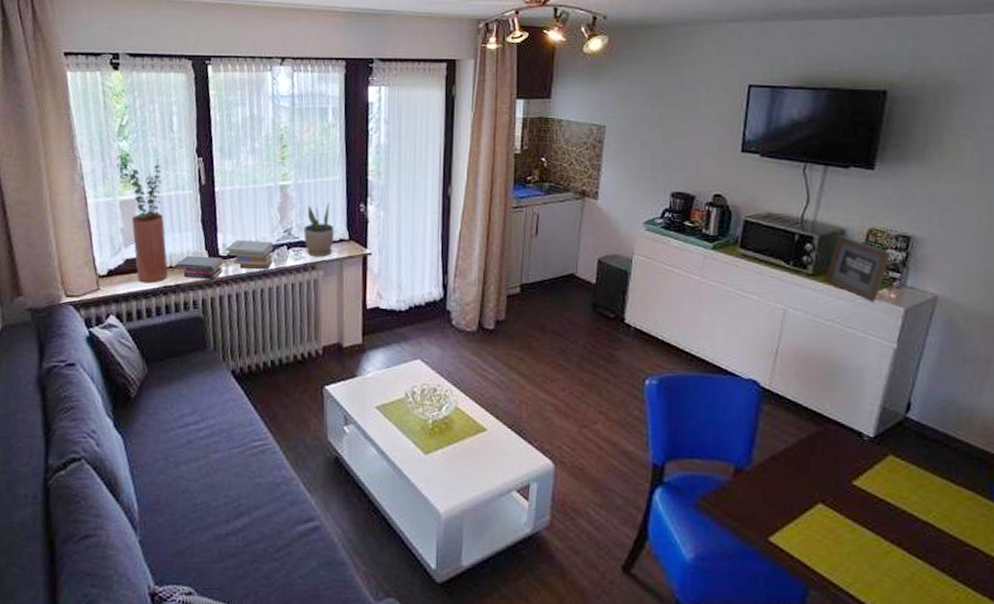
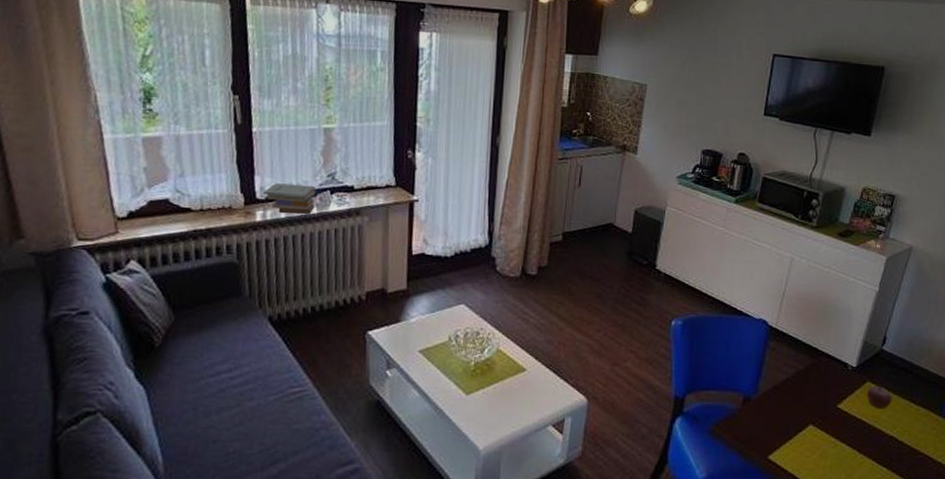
vase: present [127,159,168,284] -> none [152,94,198,227]
books: present [176,256,223,279] -> none [207,198,261,223]
potted plant: present [303,203,334,257] -> none [348,148,381,203]
picture frame: present [825,235,892,303] -> none [826,193,880,252]
fruit: none [889,459,924,489] -> present [866,385,892,409]

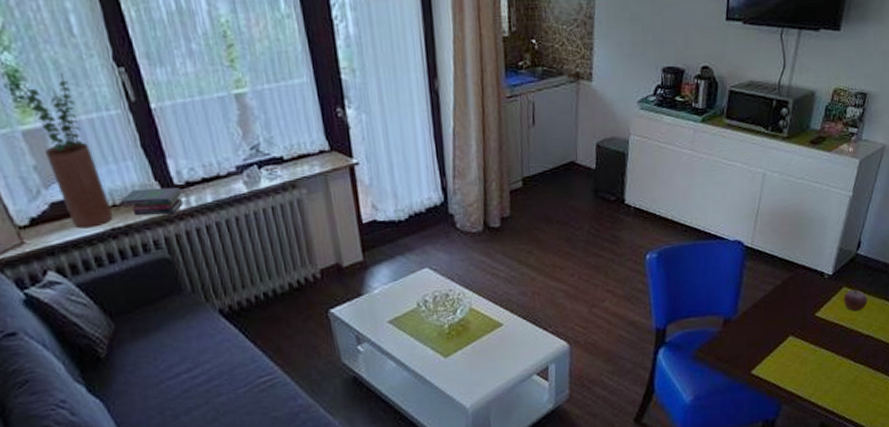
vase: none [152,94,198,227] -> present [21,73,113,229]
books: none [207,198,261,223] -> present [120,187,184,216]
books: present [264,183,316,214] -> none [181,161,244,197]

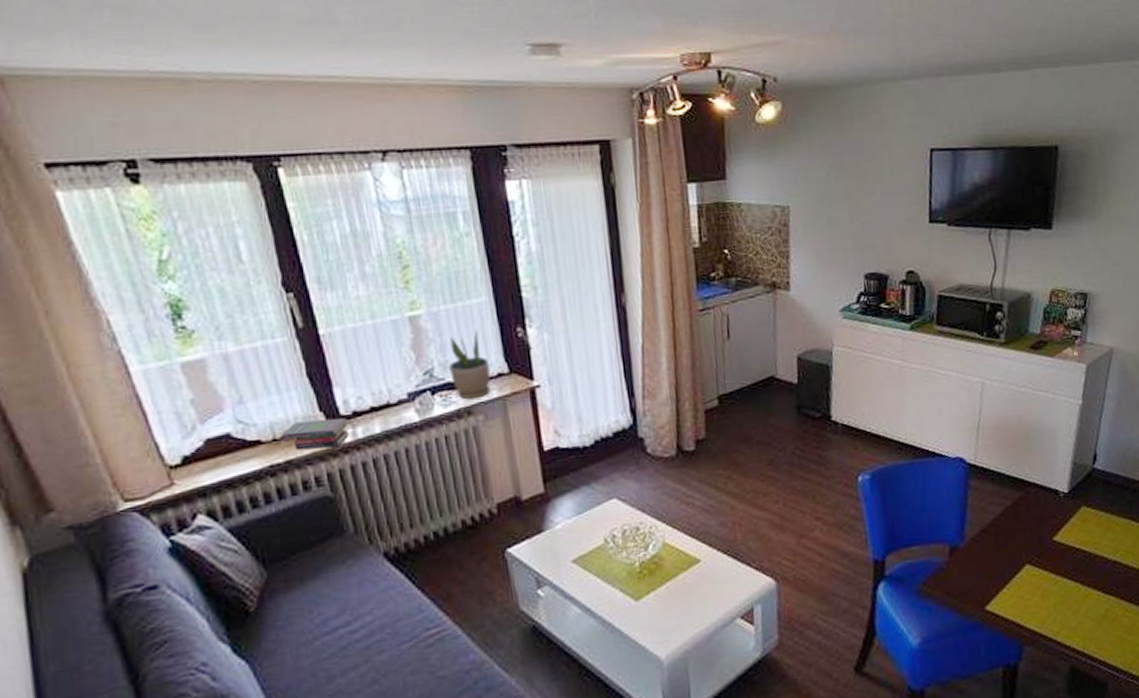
vase: present [21,73,113,229] -> none [183,301,272,466]
potted plant: none [274,110,313,174] -> present [449,331,491,400]
fruit: present [843,289,868,312] -> none [1083,508,1111,534]

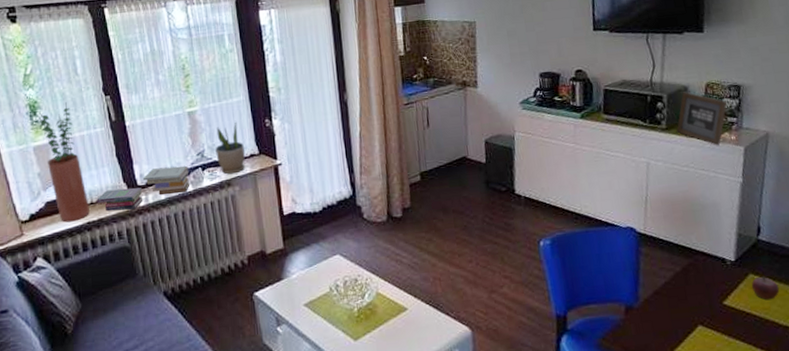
vase: none [183,301,272,466] -> present [37,102,90,223]
books: none [348,388,416,427] -> present [143,165,190,195]
picture frame: none [1016,299,1072,364] -> present [676,91,728,146]
fruit: none [1083,508,1111,534] -> present [751,276,780,300]

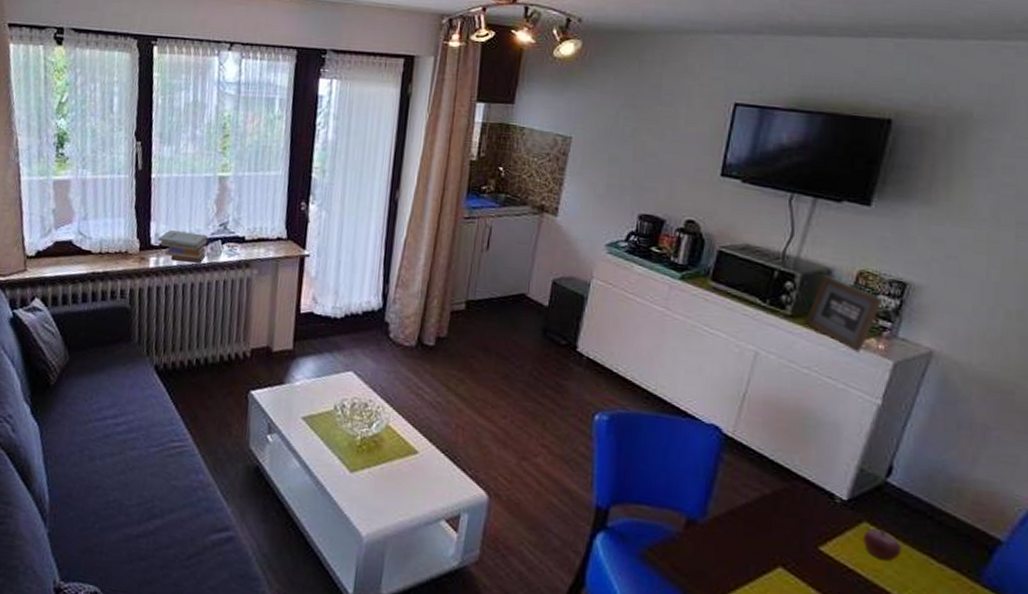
vase: present [37,102,90,223] -> none [63,140,98,269]
books: present [96,188,143,211] -> none [105,242,154,269]
potted plant: present [215,123,245,174] -> none [239,199,272,255]

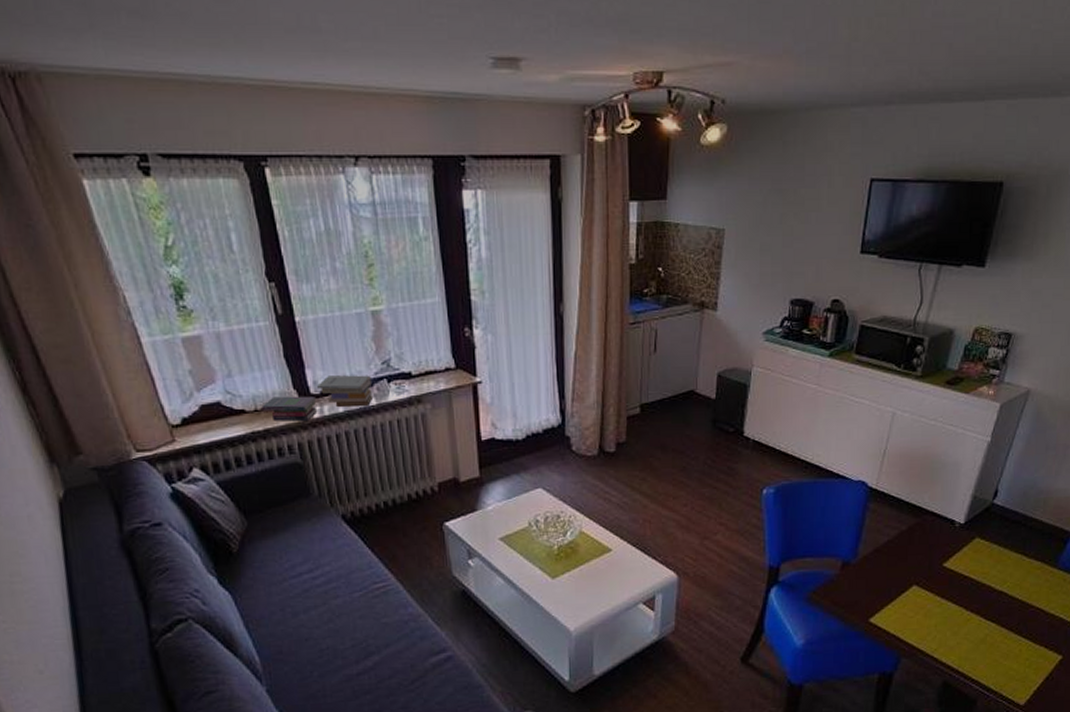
books: none [105,242,154,269] -> present [261,396,318,421]
picture frame: present [804,275,883,353] -> none [932,335,994,400]
fruit: present [862,528,902,561] -> none [975,540,1003,565]

